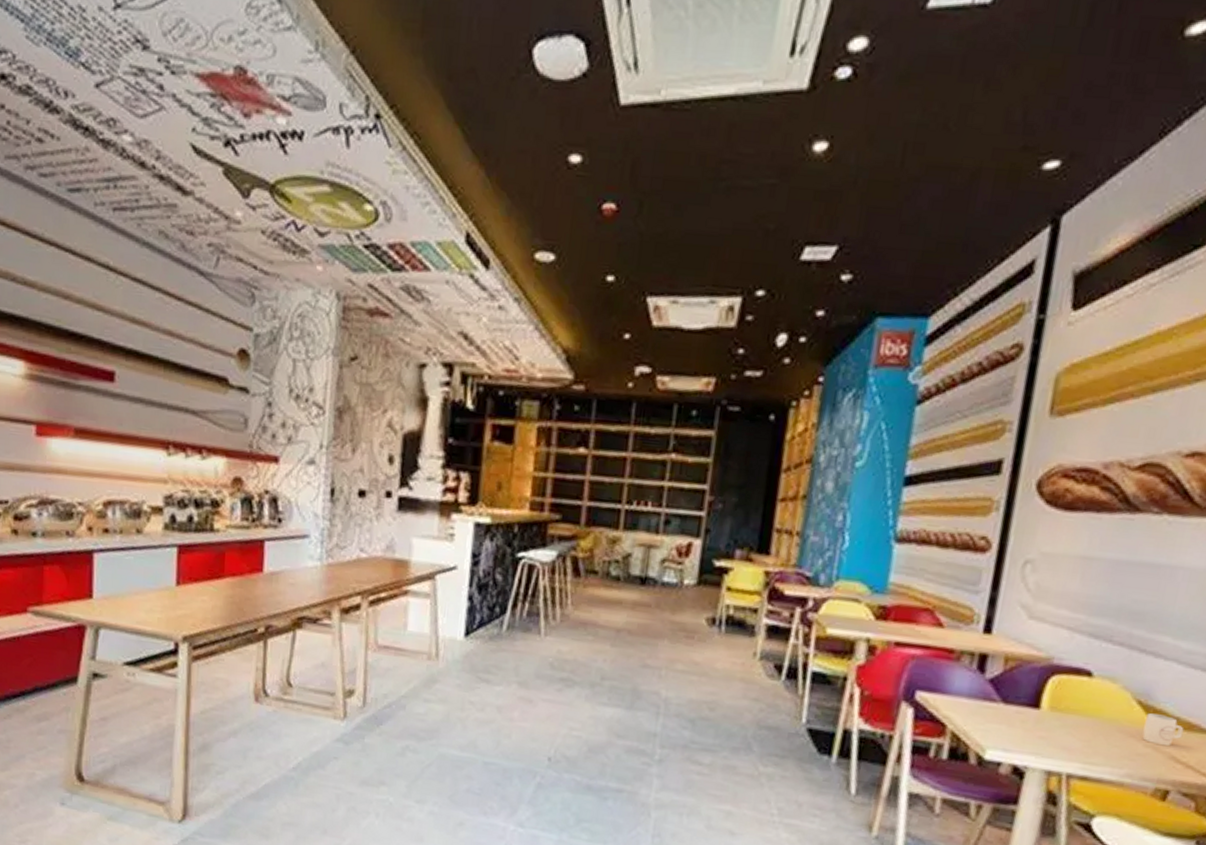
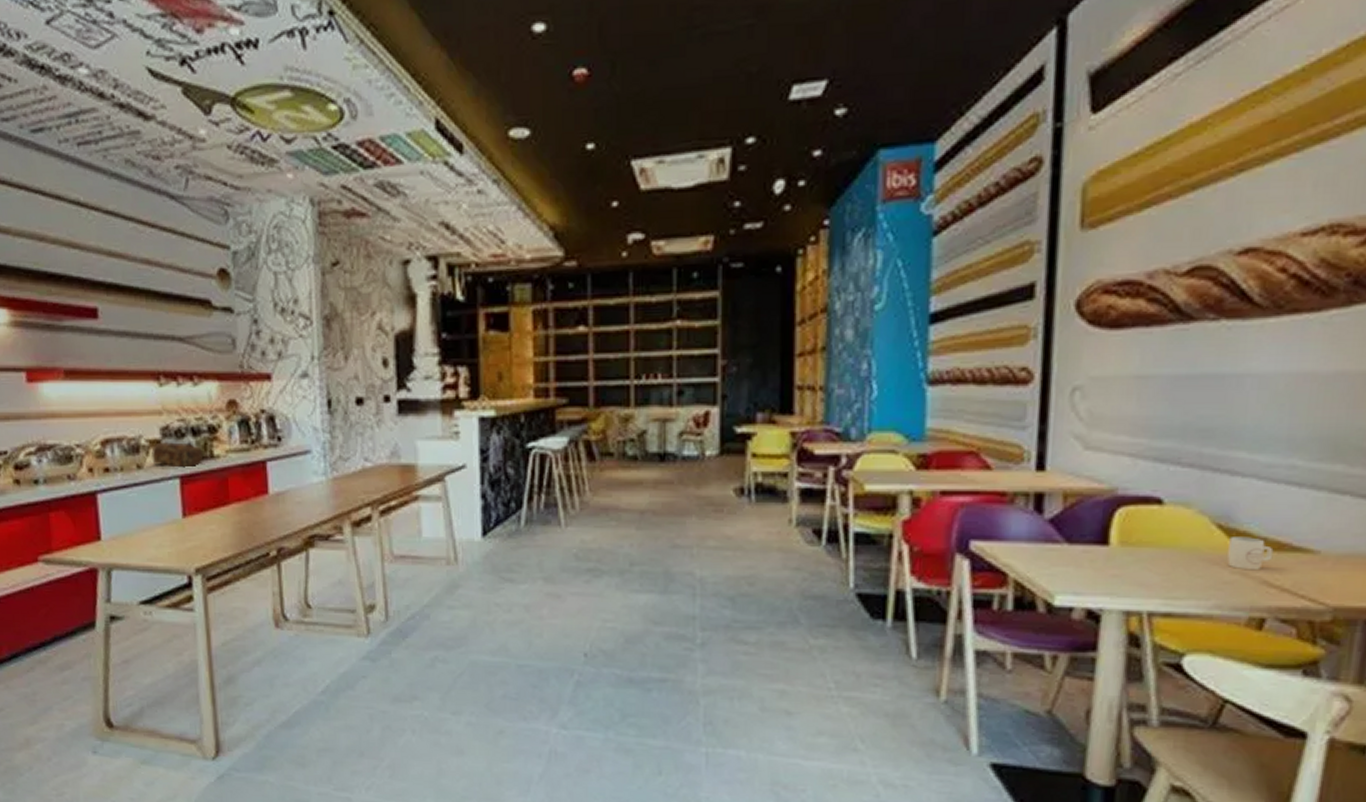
bread loaf: none [151,509,204,539] -> present [150,441,204,468]

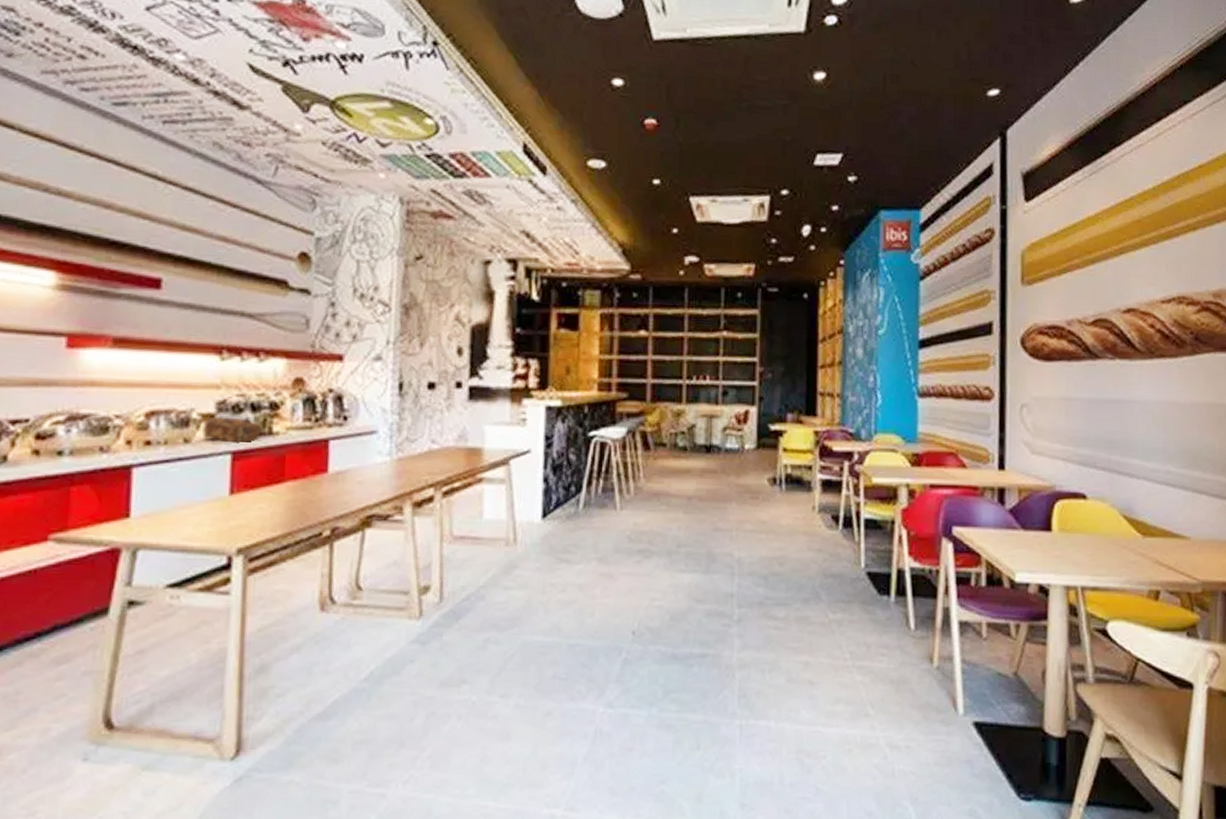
mug: present [1226,537,1274,571] -> none [1131,526,1161,553]

